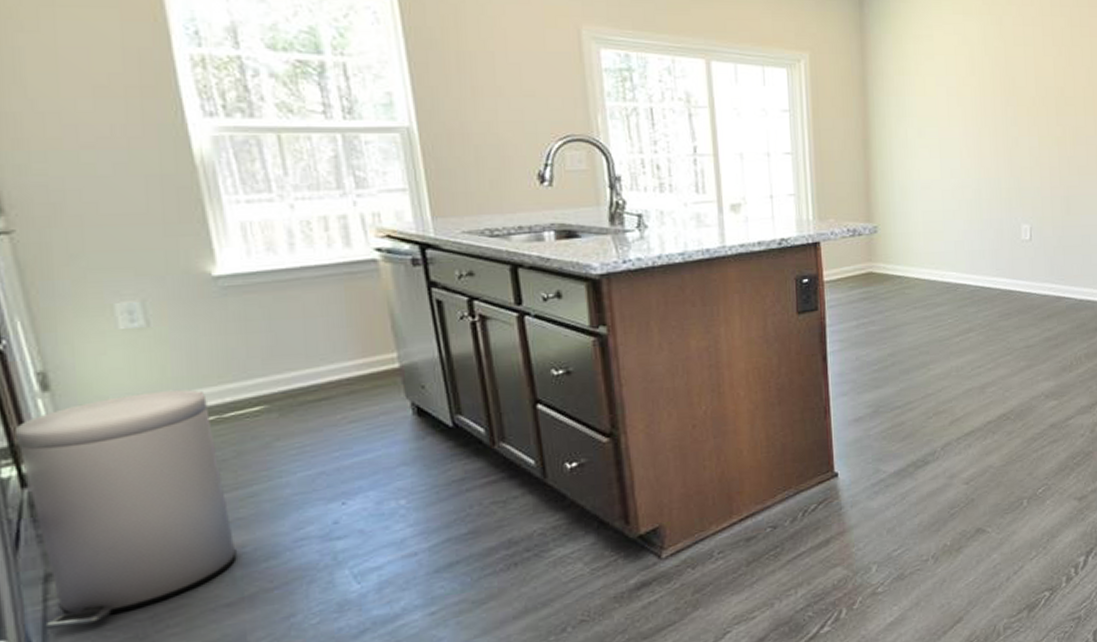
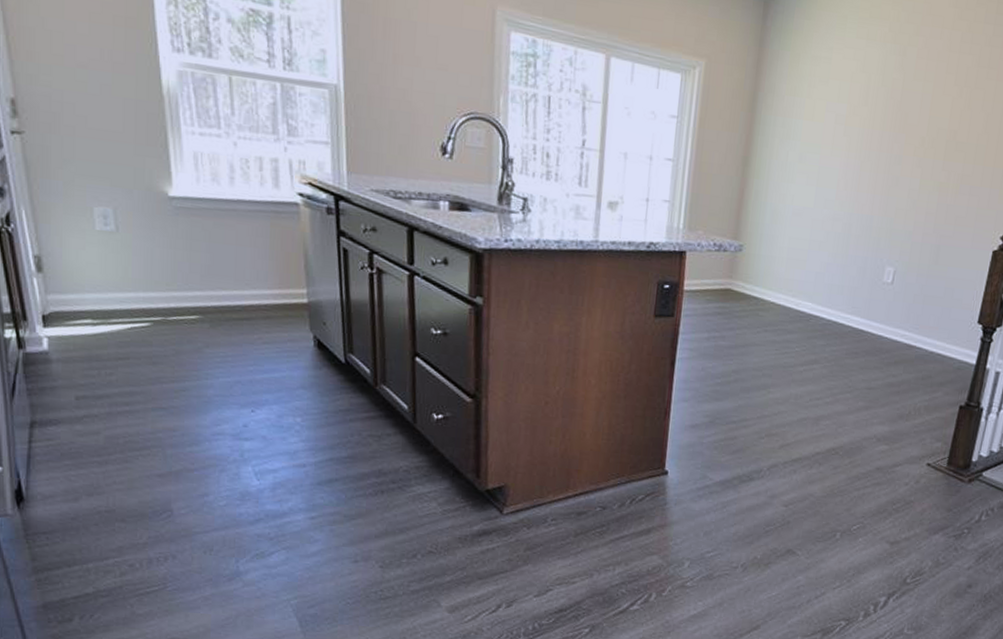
pedal bin: present [15,389,237,630] -> none [17,287,169,468]

